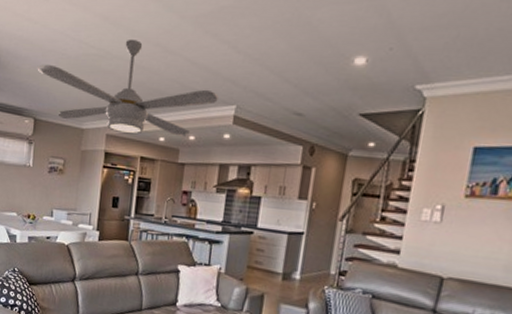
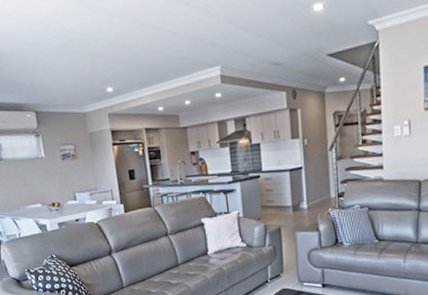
ceiling fan: present [37,39,219,136] -> none [25,19,203,110]

